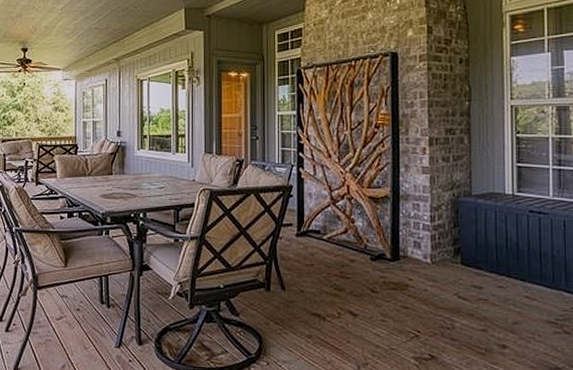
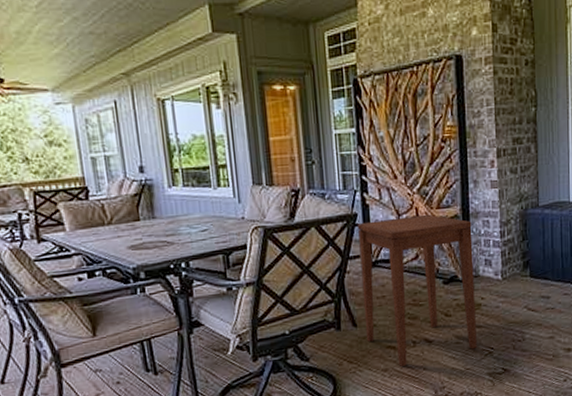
side table: none [291,192,403,336] -> present [357,214,477,366]

